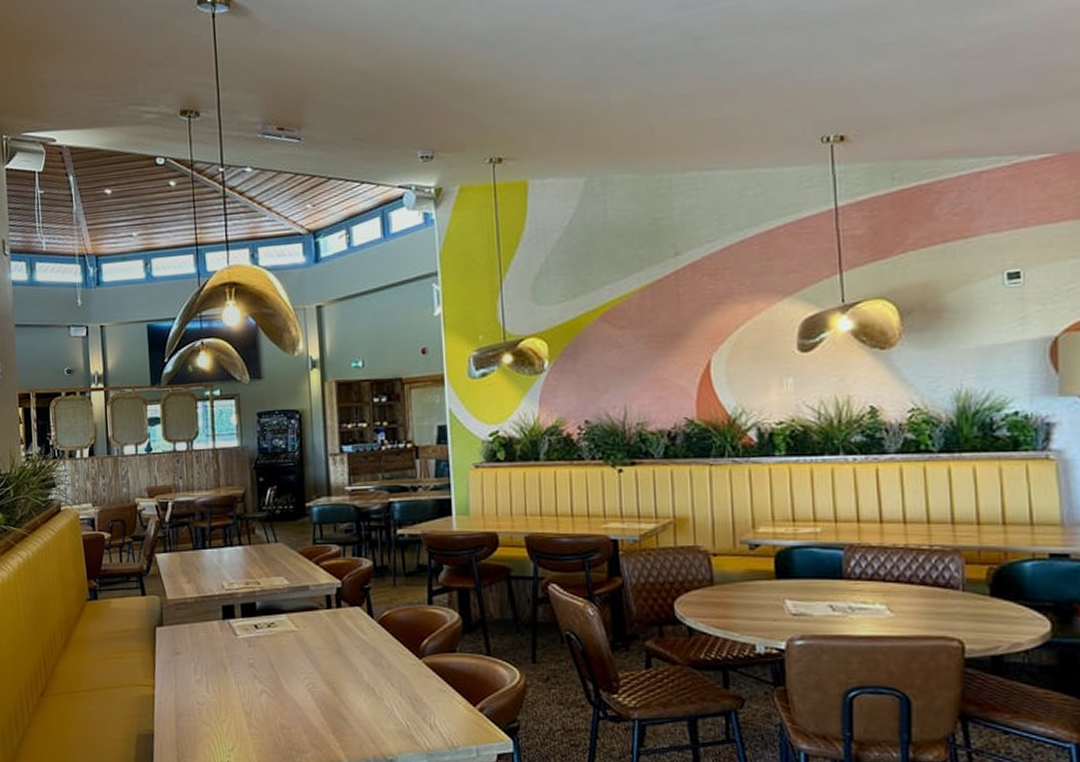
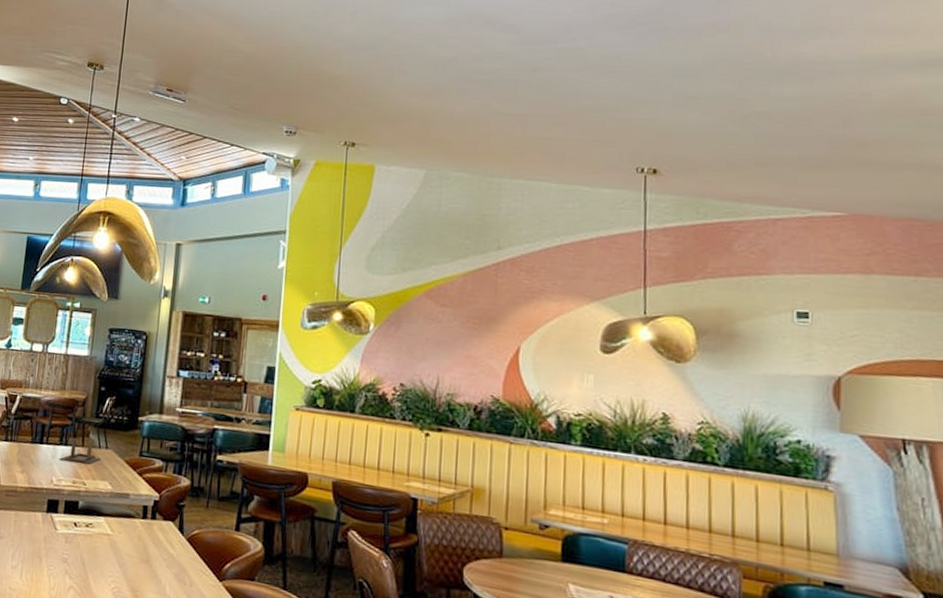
napkin holder: none [227,535,272,564] -> present [59,437,101,464]

